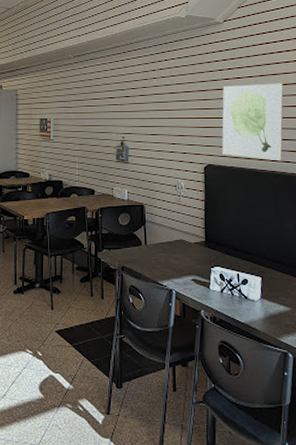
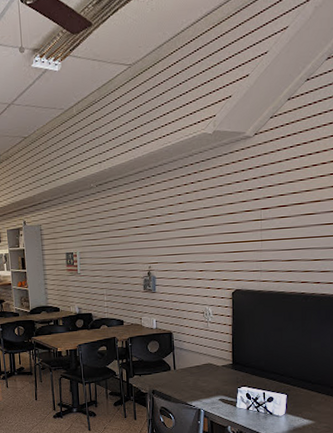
wall art: present [222,83,284,161] -> none [250,200,317,283]

